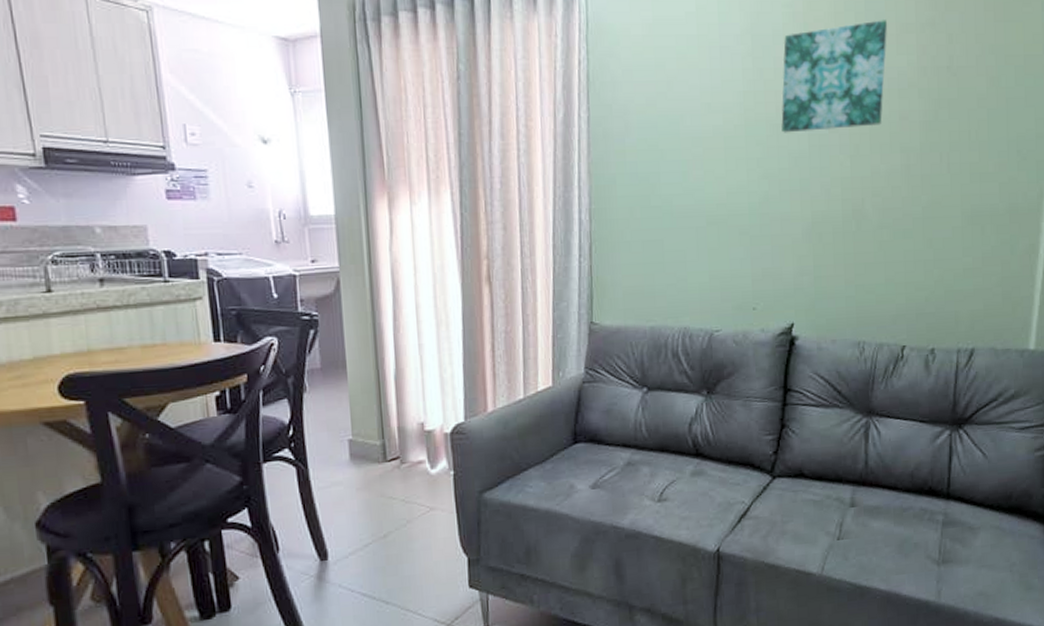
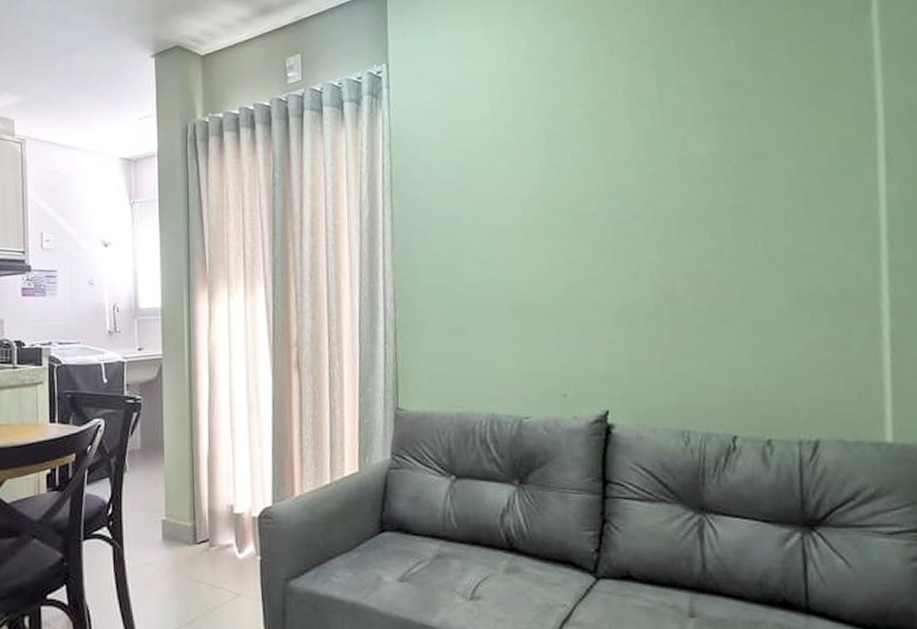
wall art: present [781,20,888,133] -> none [579,113,688,222]

